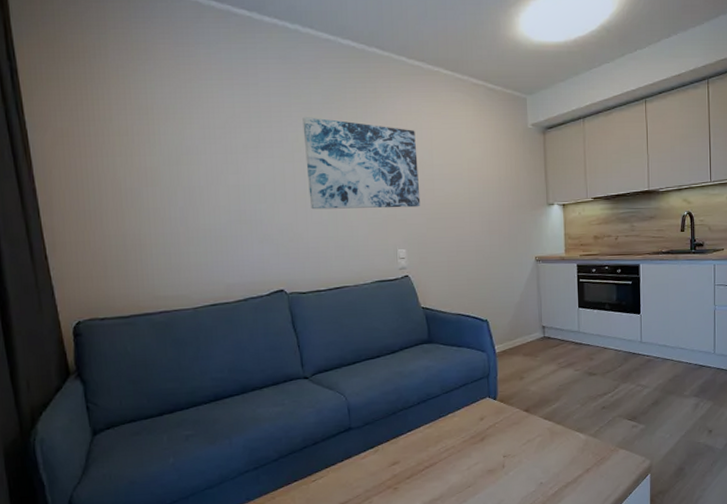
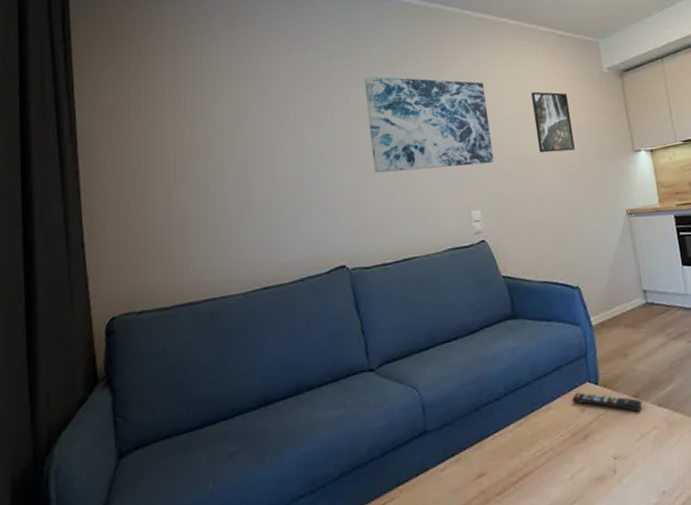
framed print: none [458,142,495,201] -> present [530,91,575,153]
remote control: none [473,404,531,423] -> present [571,392,643,413]

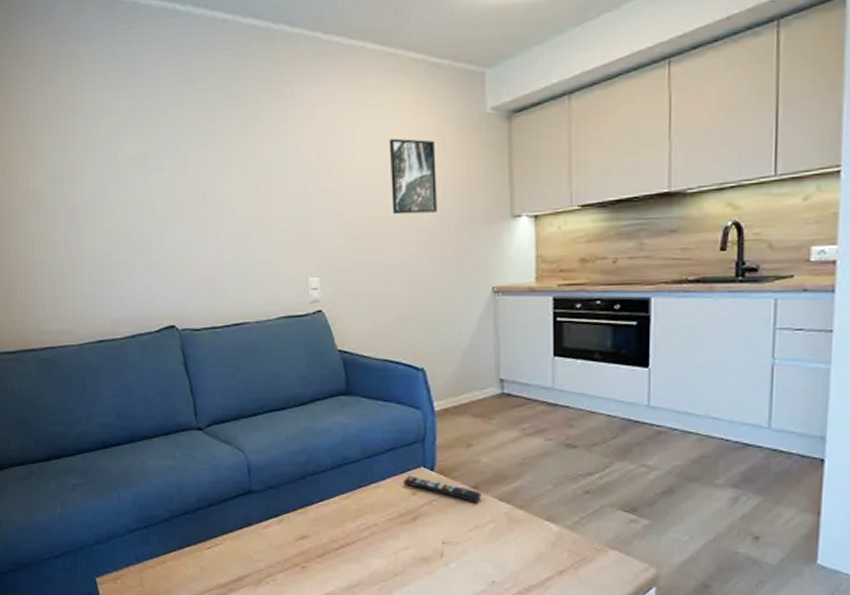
wall art: present [364,76,494,173] -> none [195,117,338,231]

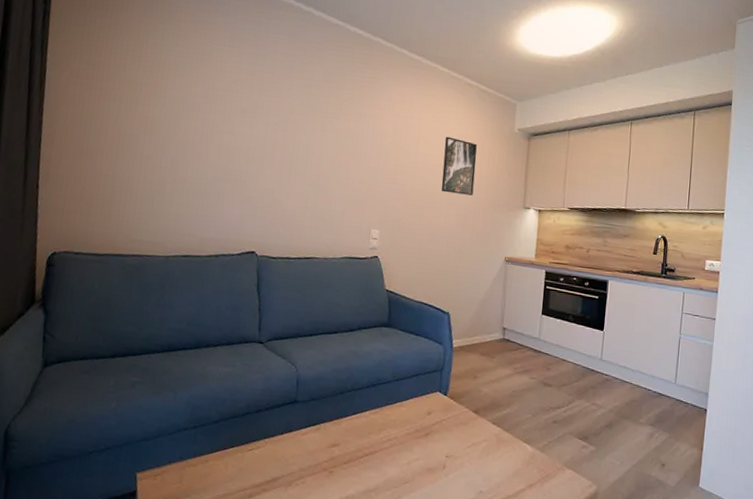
remote control: present [403,475,482,504] -> none [422,398,480,425]

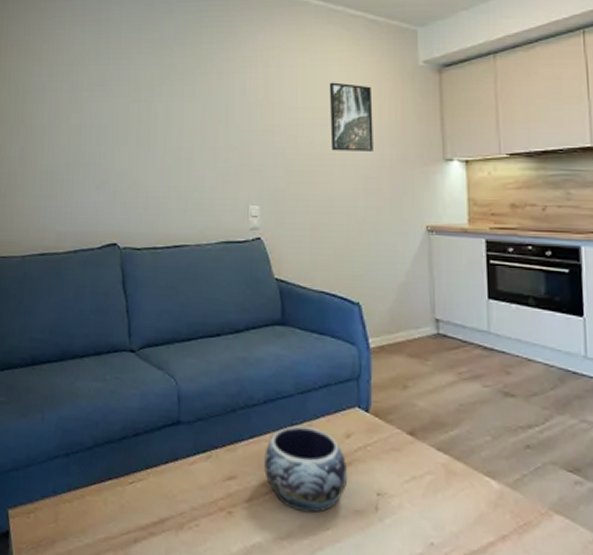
decorative bowl: none [362,405,426,471] -> present [264,426,348,513]

